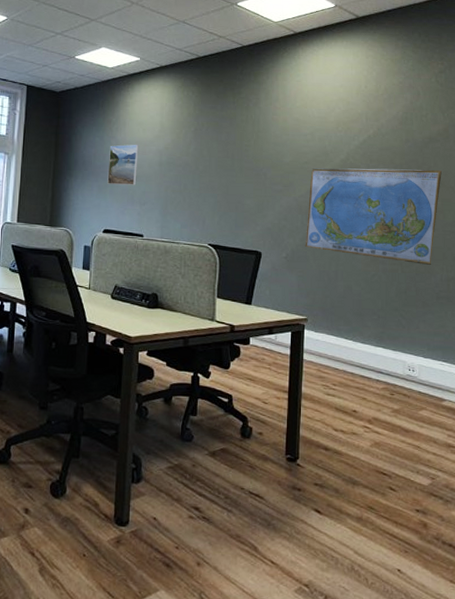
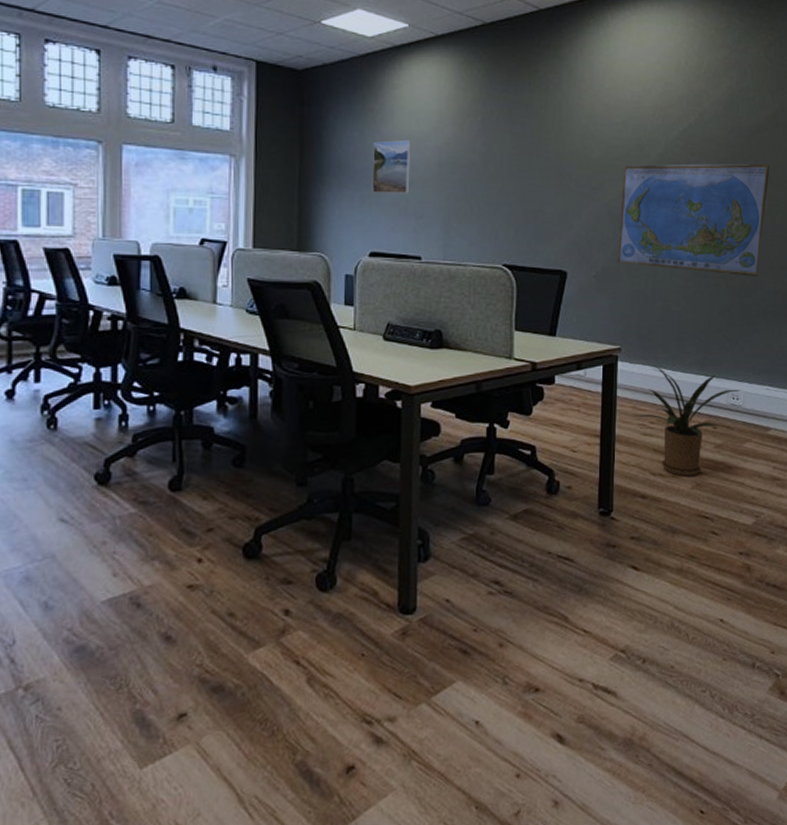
house plant: none [322,334,417,435] -> present [638,364,741,477]

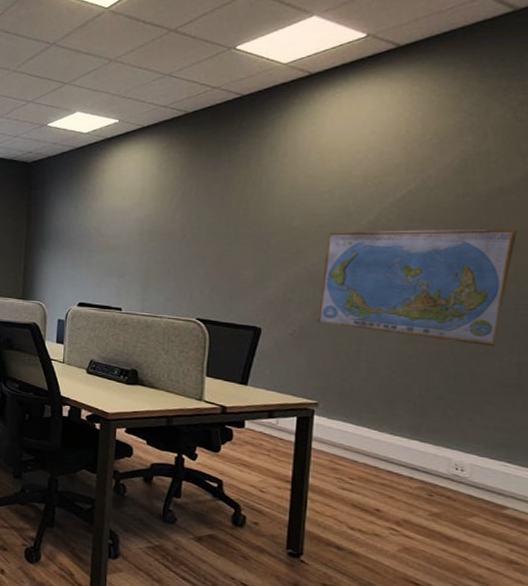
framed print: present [372,139,411,193] -> none [82,213,117,256]
house plant: present [638,364,741,477] -> none [335,423,468,539]

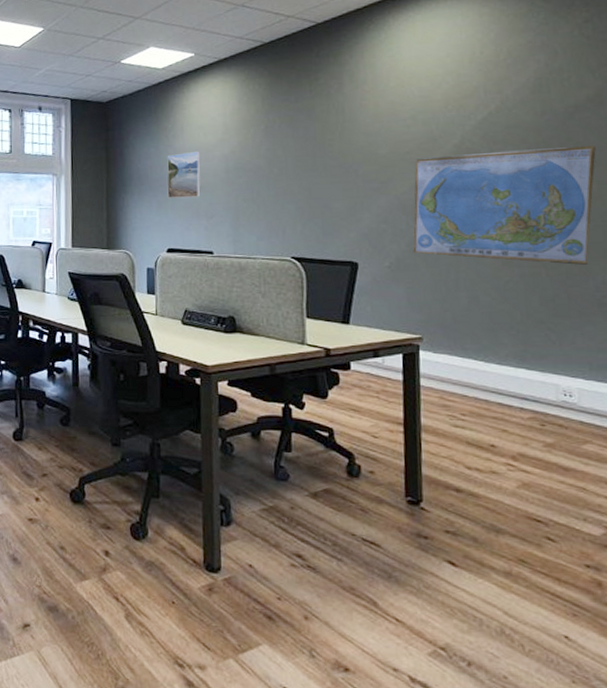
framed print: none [82,213,117,256] -> present [167,150,201,198]

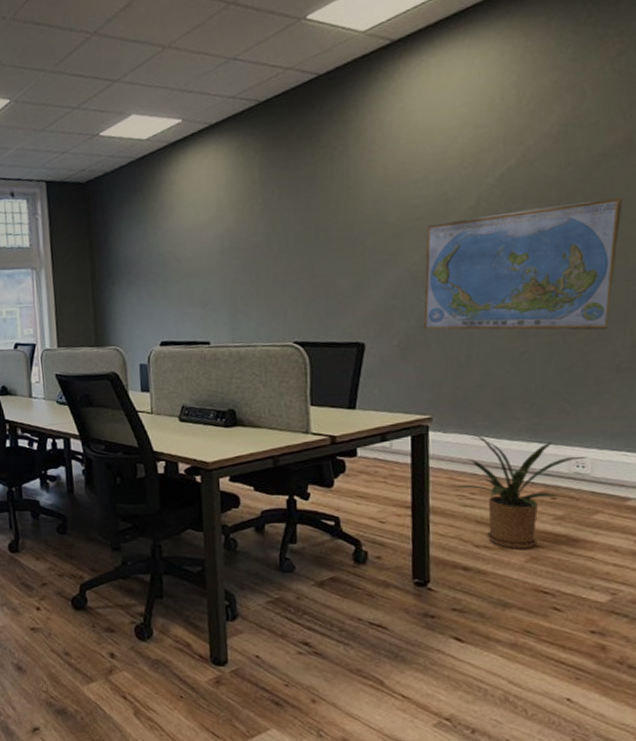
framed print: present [167,150,201,198] -> none [156,231,195,287]
house plant: none [446,355,575,474] -> present [455,433,588,549]

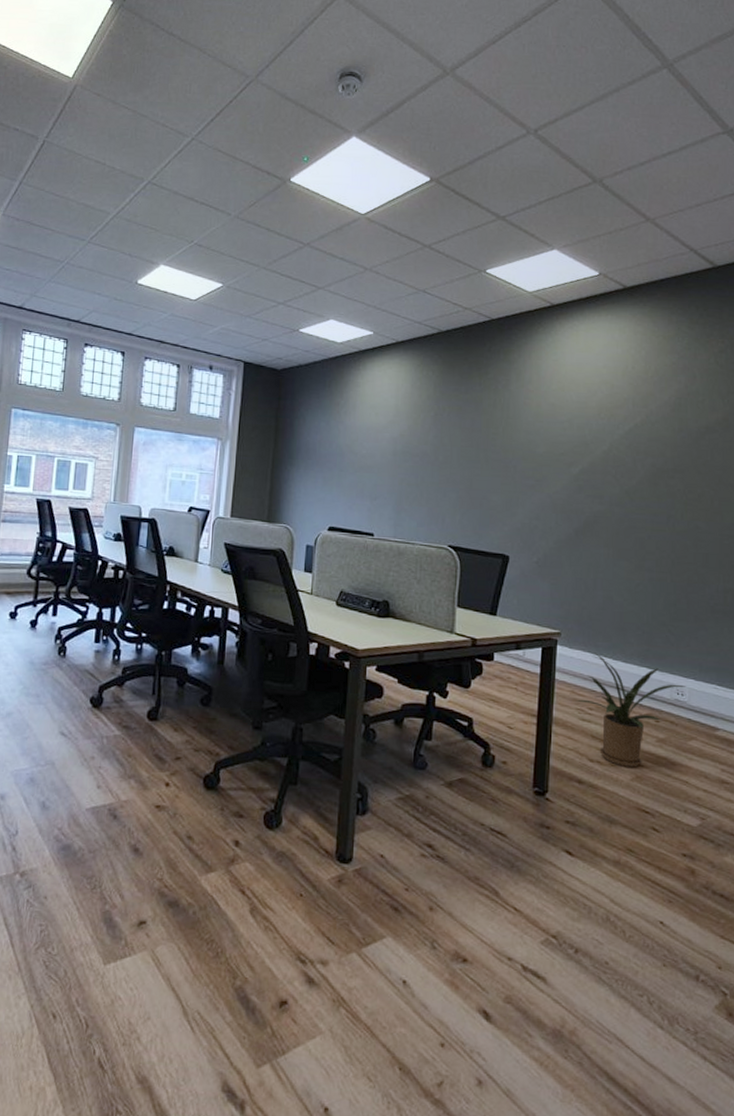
world map: present [423,197,623,331] -> none [559,460,720,574]

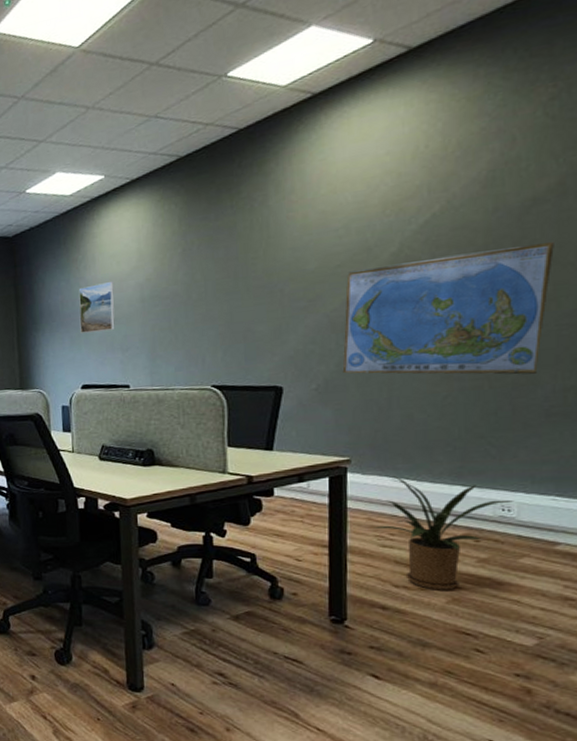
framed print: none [334,430,370,477] -> present [78,281,115,333]
world map: none [559,460,720,574] -> present [342,241,554,375]

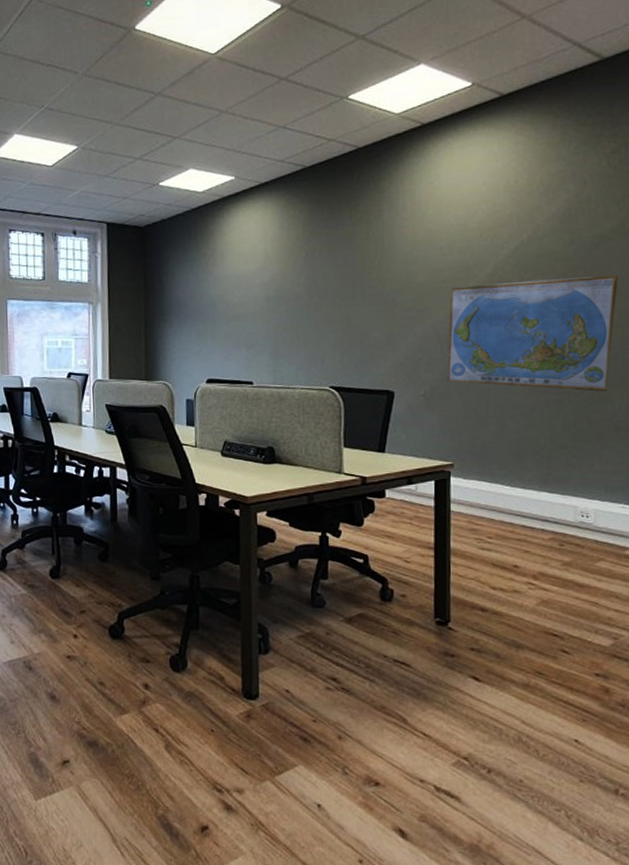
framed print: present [78,281,115,333] -> none [206,278,241,328]
house plant: present [374,475,514,590] -> none [474,480,592,592]

